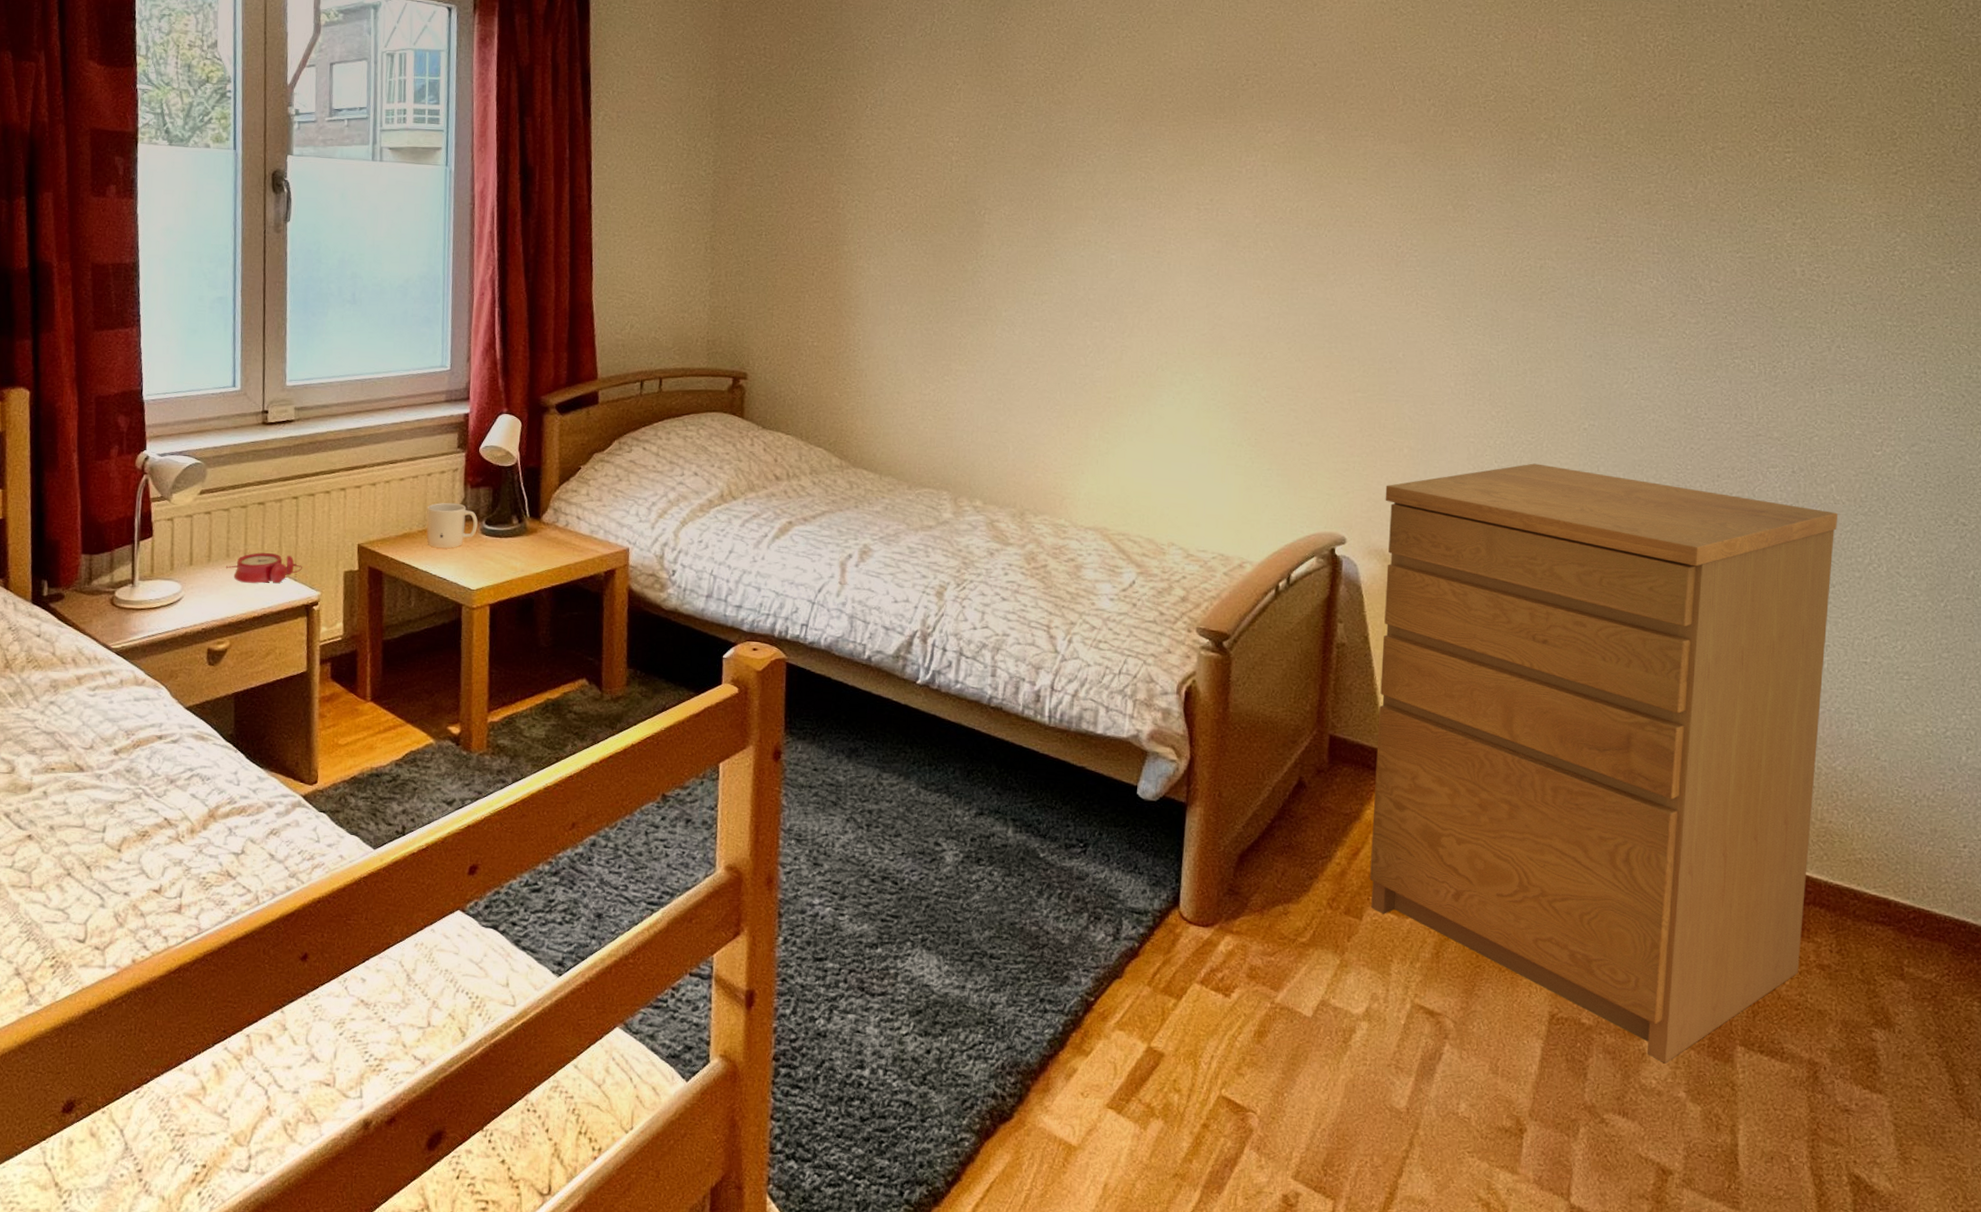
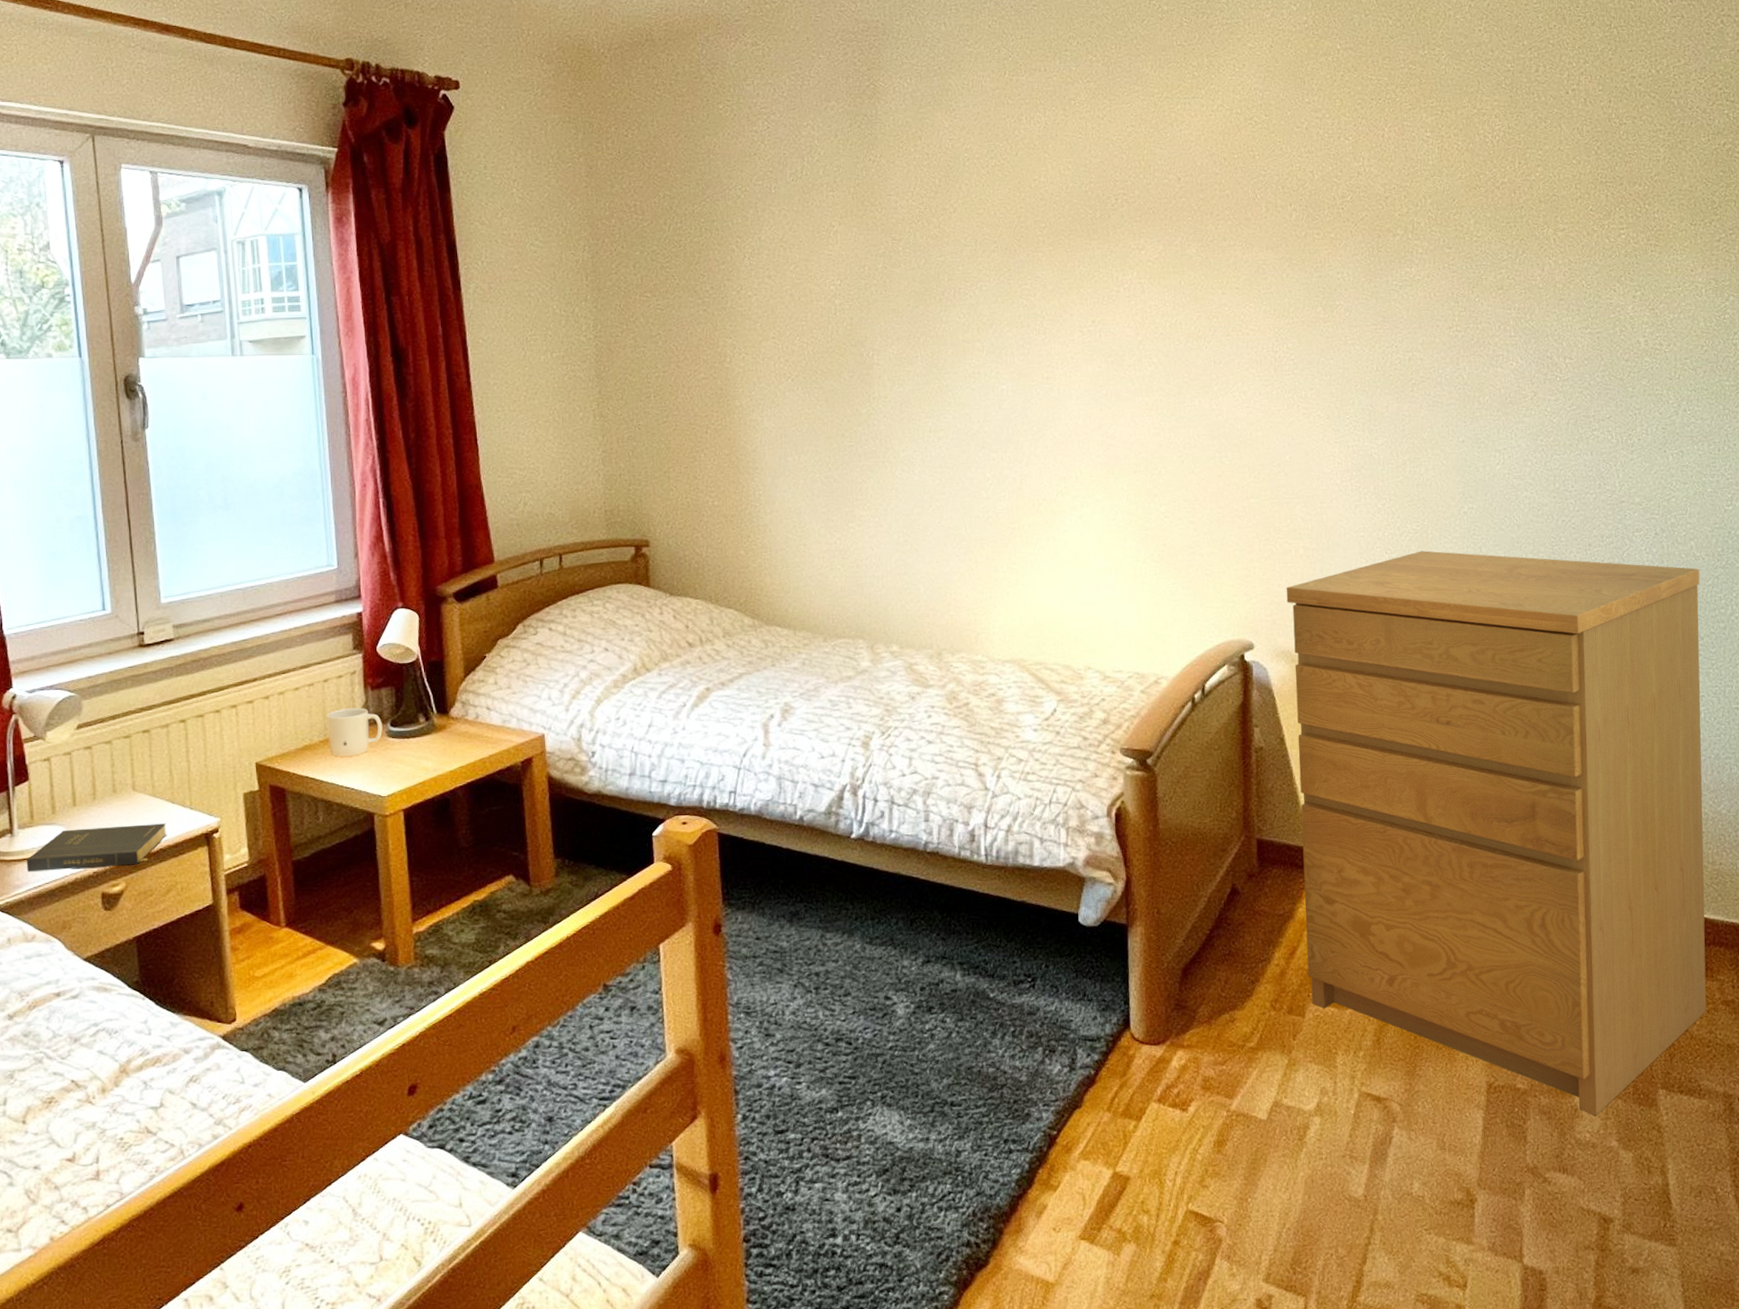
book: none [143,586,272,626] -> present [26,823,167,872]
alarm clock: present [225,552,303,584] -> none [113,783,199,818]

